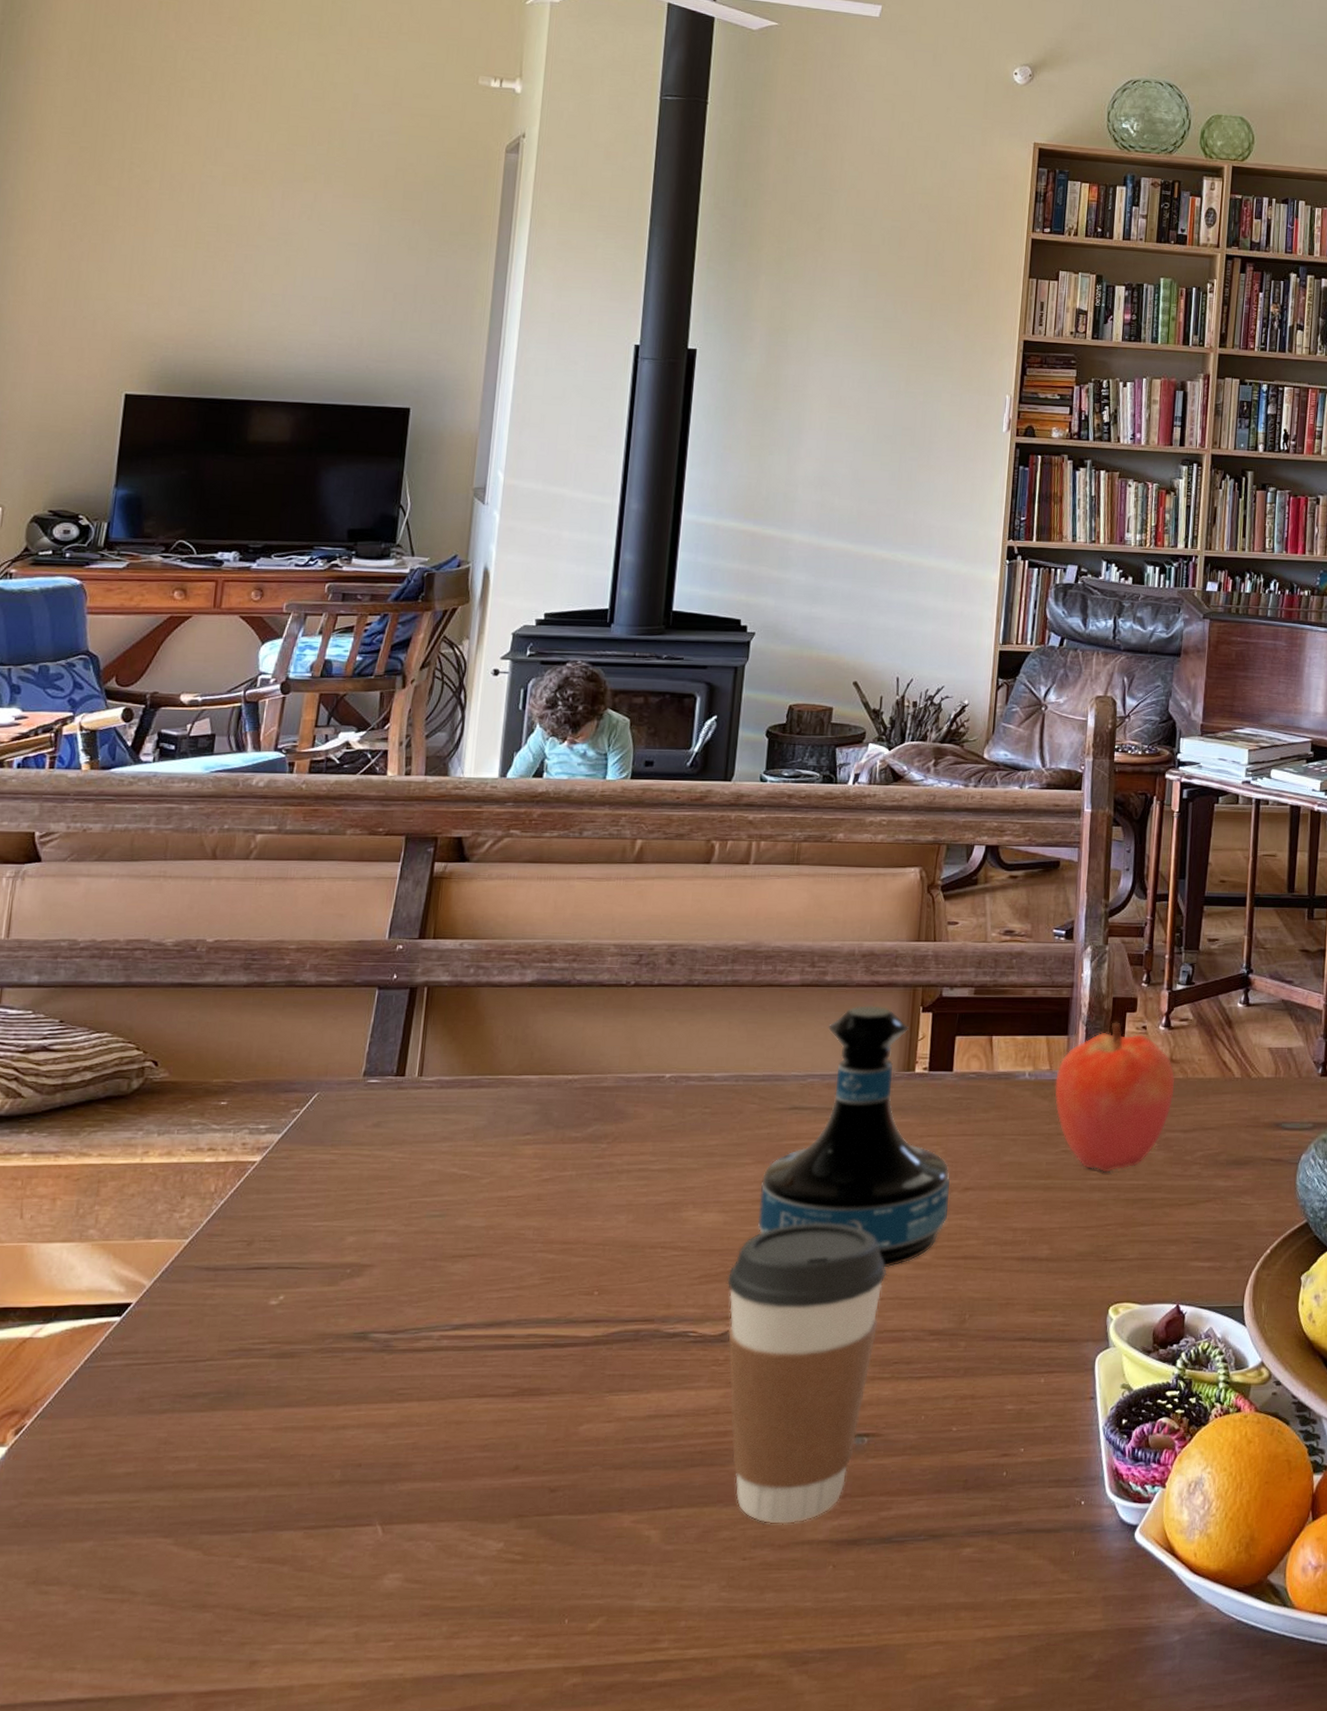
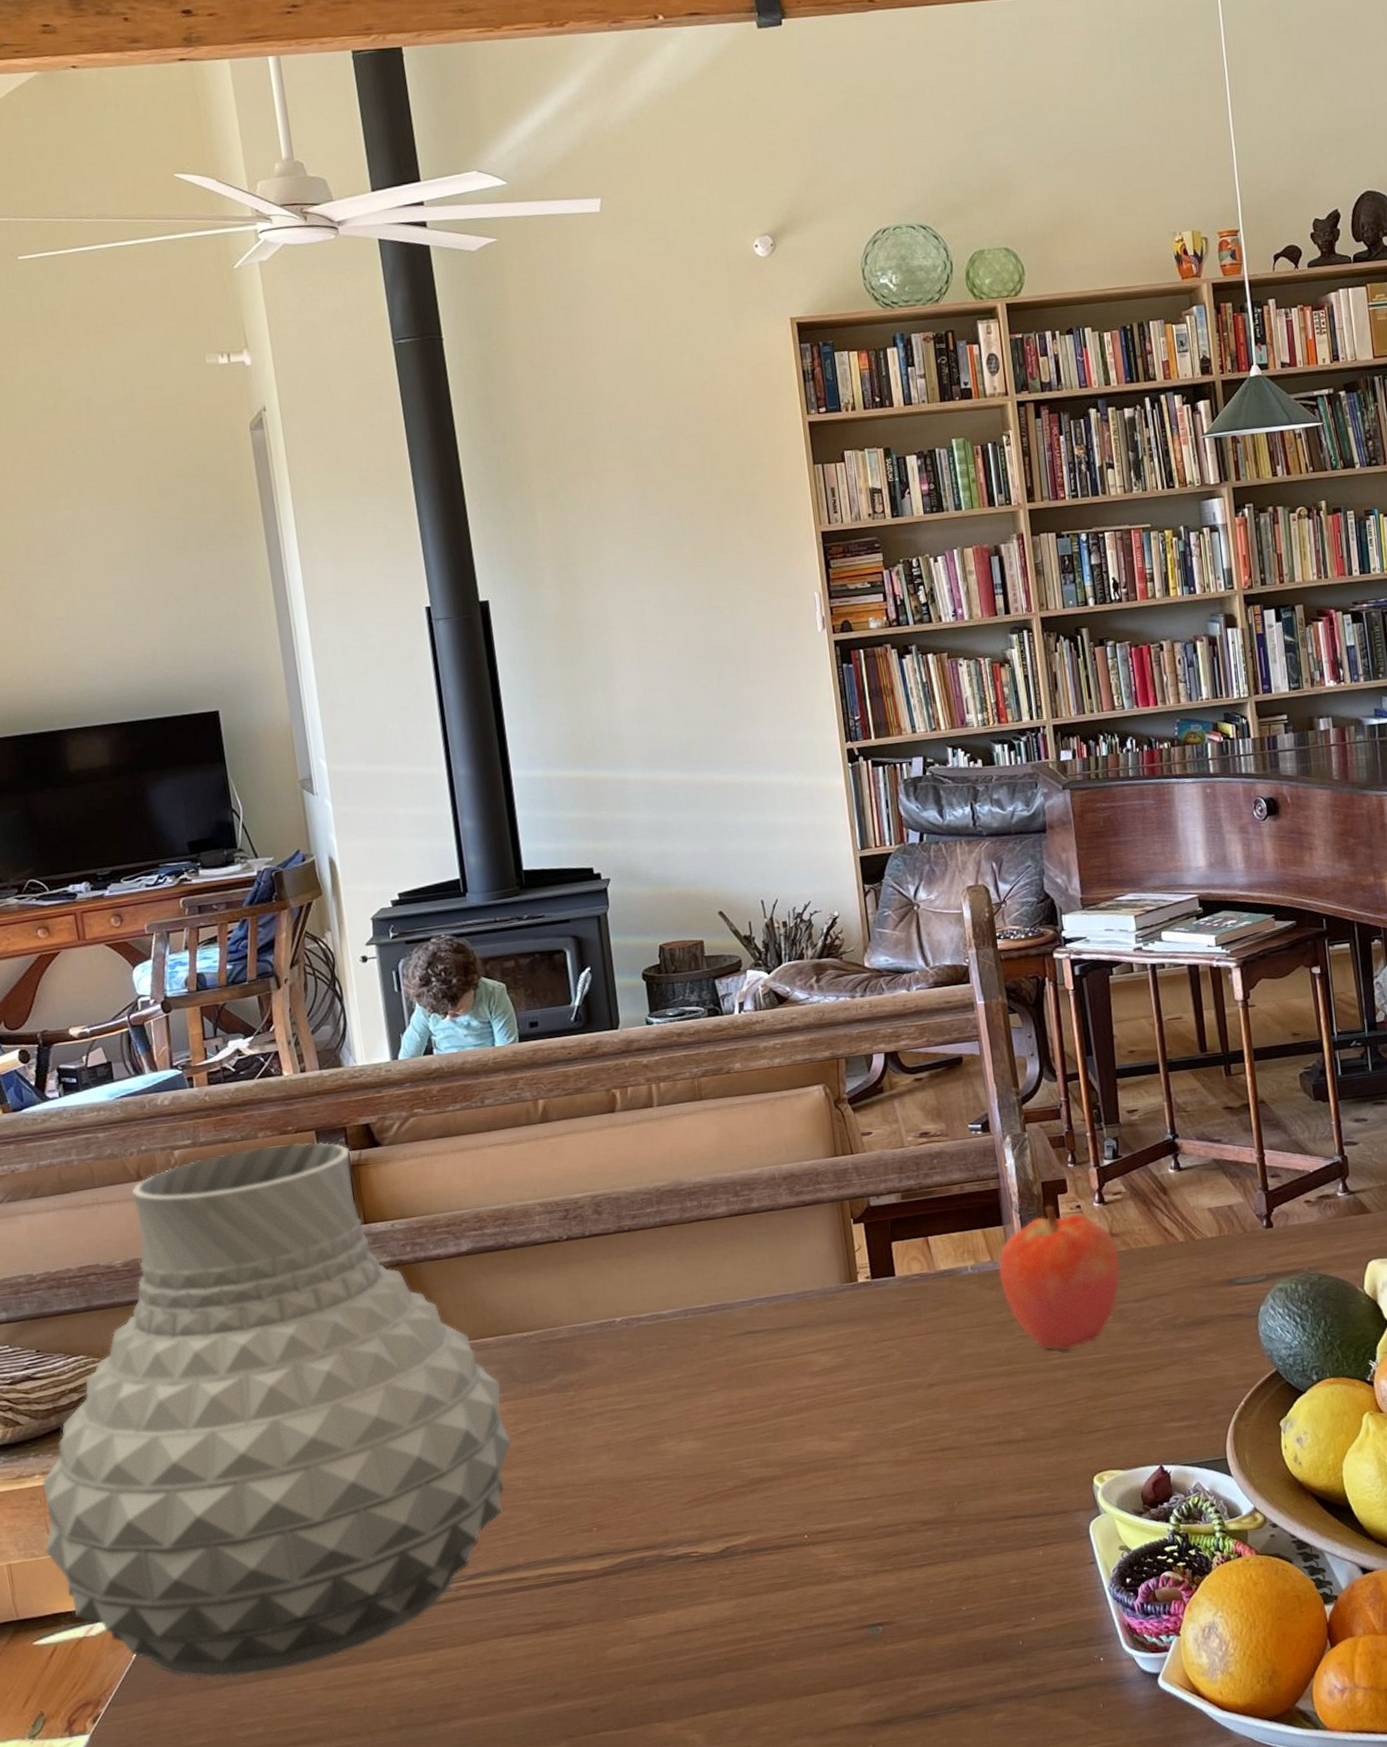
vase: none [12,844,534,1404] -> present [42,1142,512,1678]
coffee cup: present [727,1223,887,1524] -> none [716,1434,871,1715]
tequila bottle: present [758,1005,950,1268] -> none [730,1224,917,1470]

